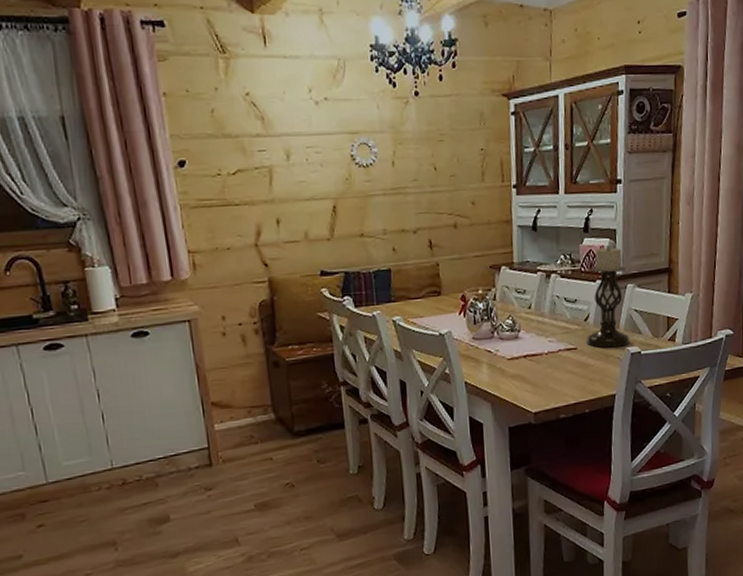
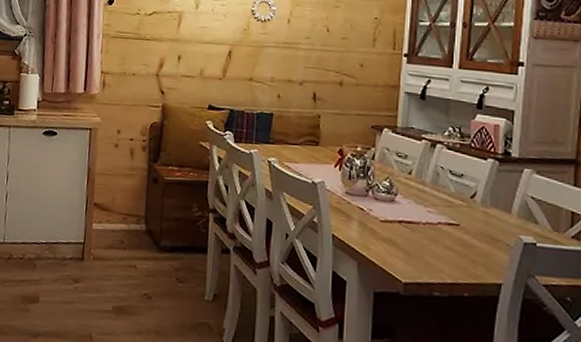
candle holder: present [586,245,630,348] -> none [471,125,524,234]

